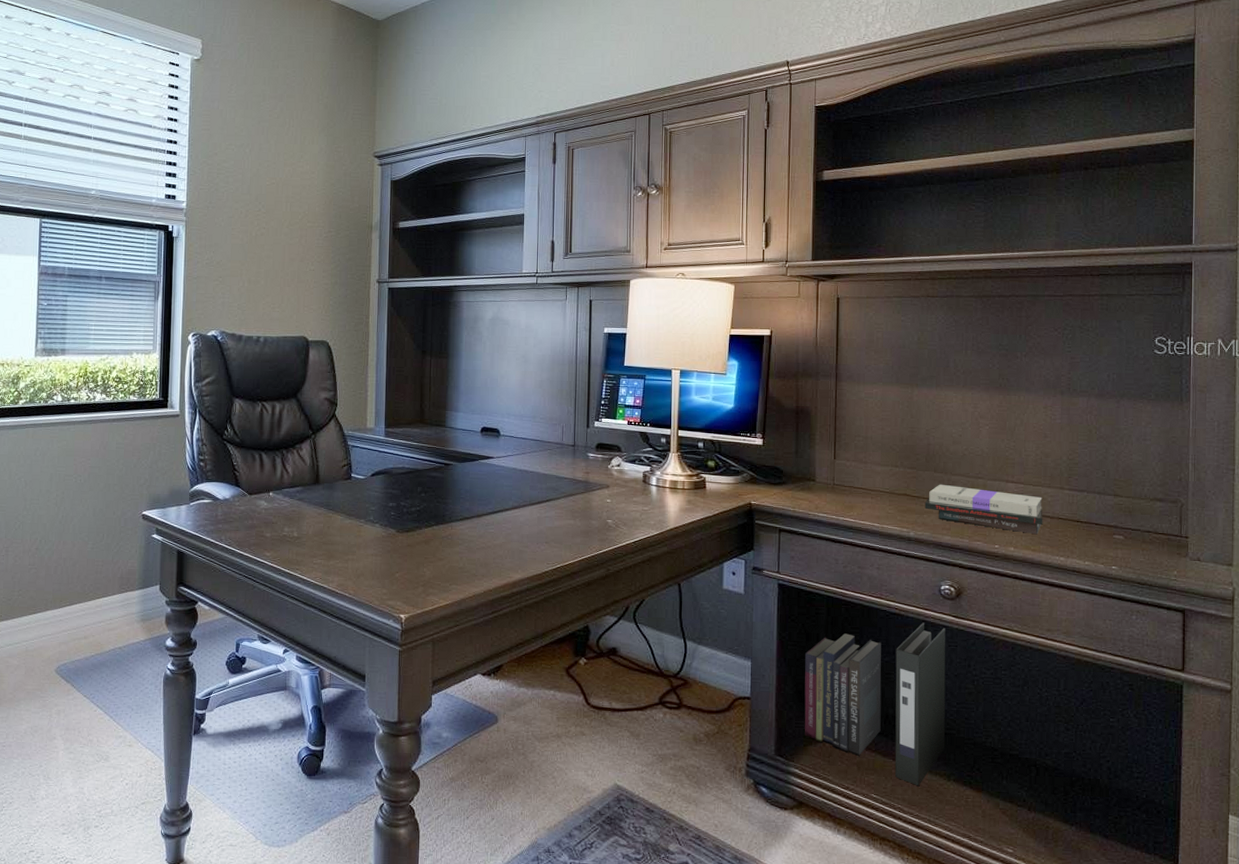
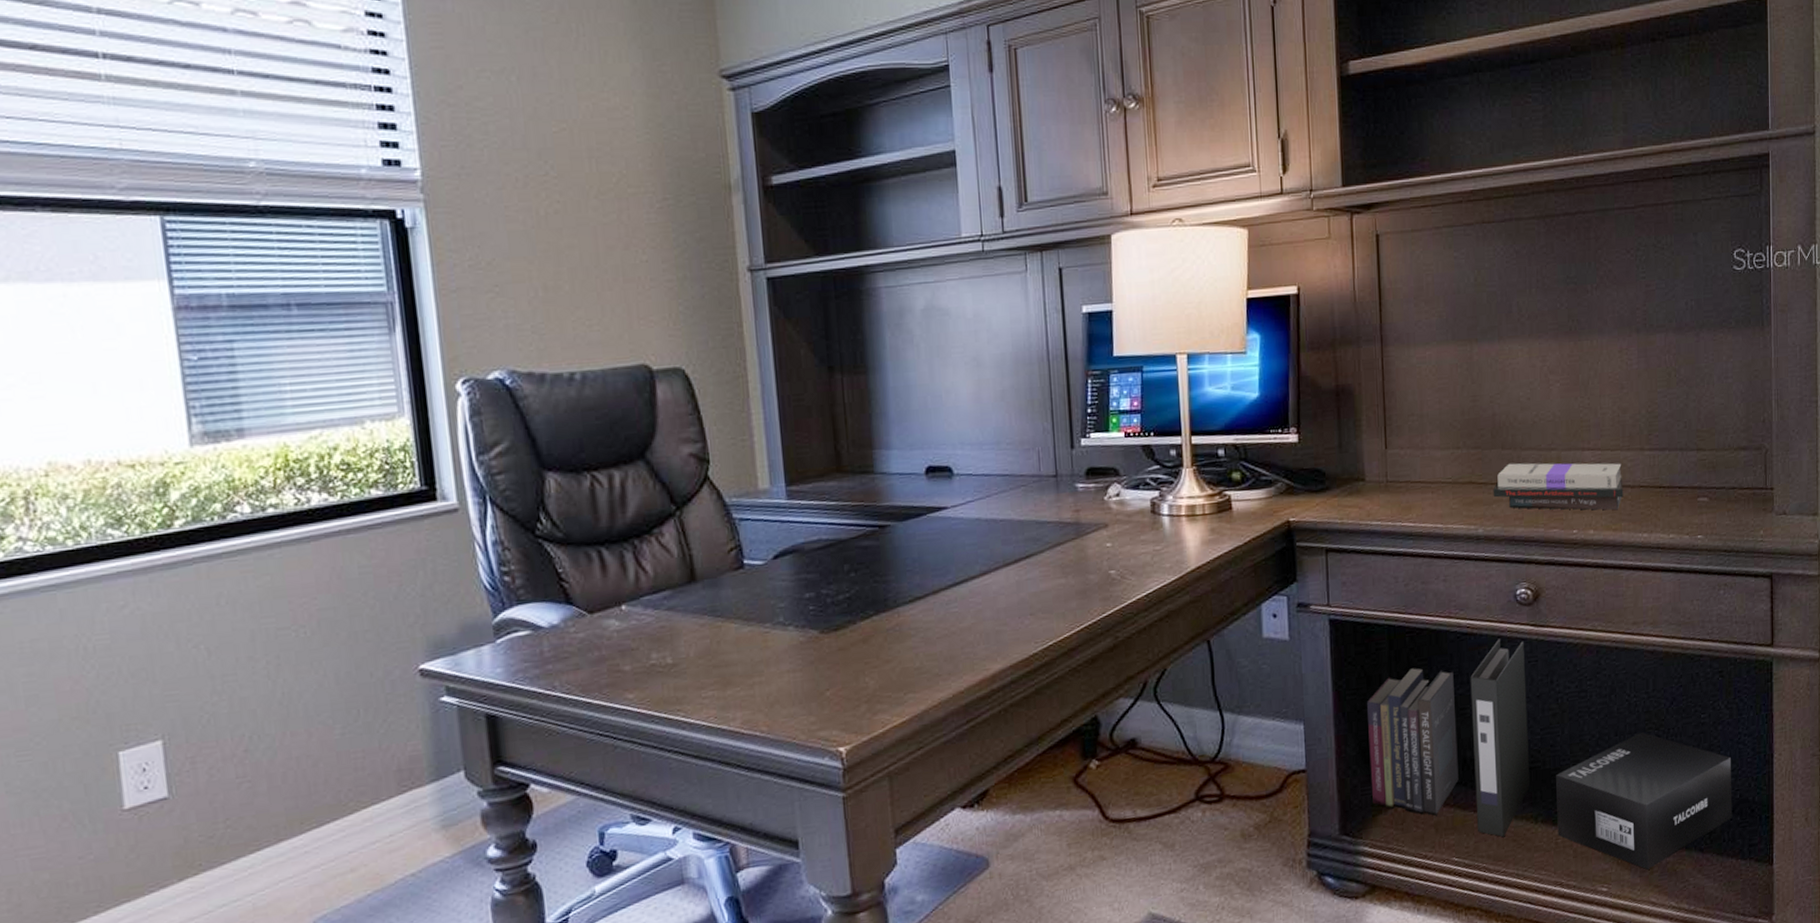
box: none [968,722,1139,842] -> present [1555,731,1733,870]

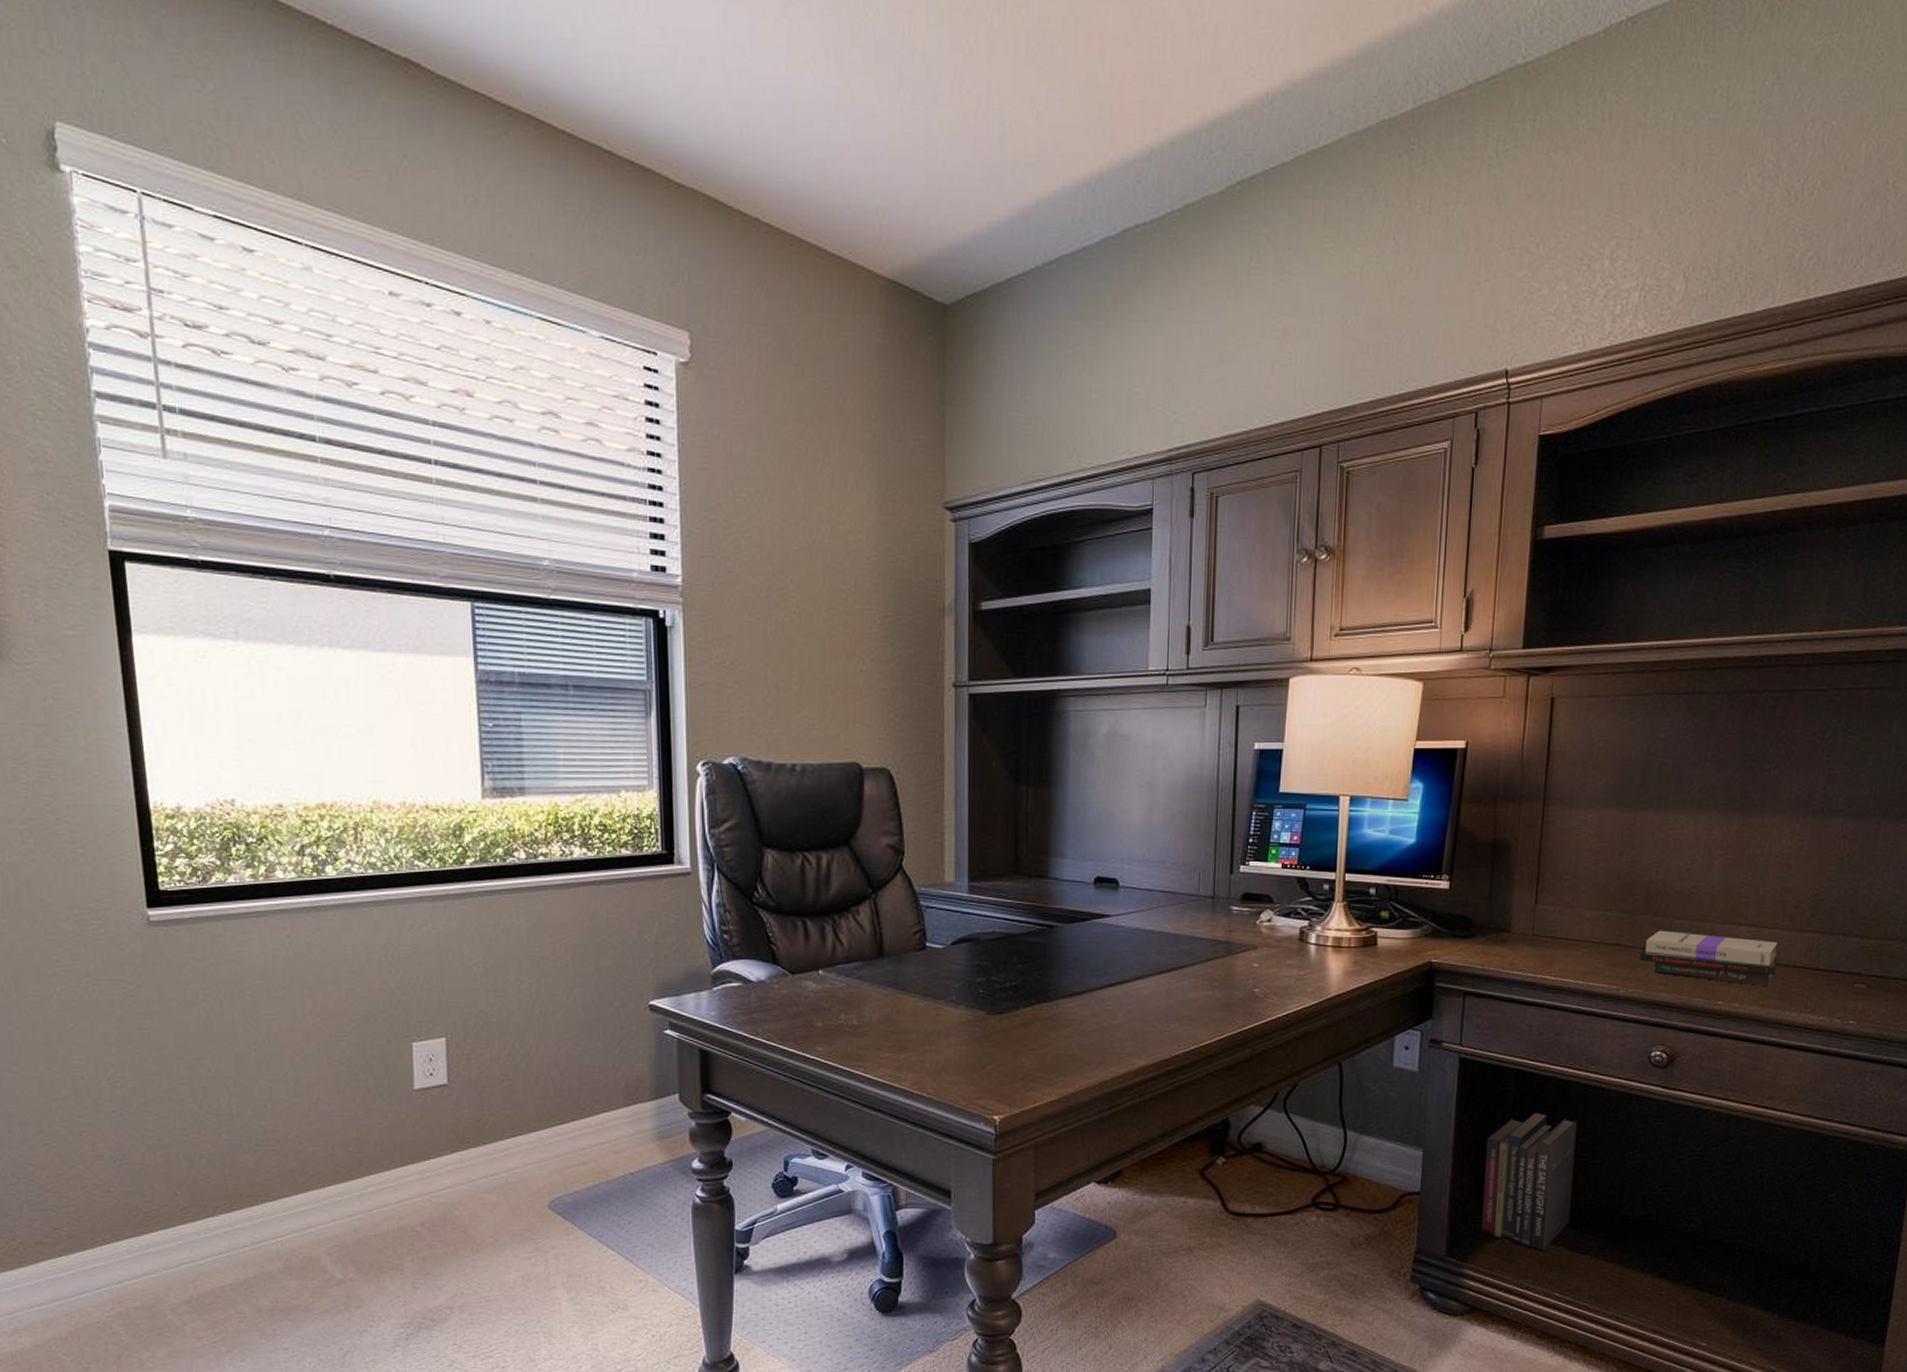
binder: present [1470,639,1531,838] -> none [1582,1096,1652,1281]
box: present [1555,731,1733,870] -> none [1663,1202,1854,1332]

